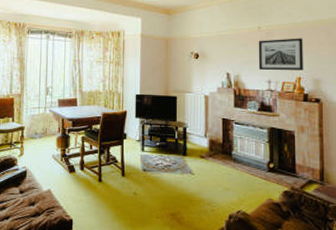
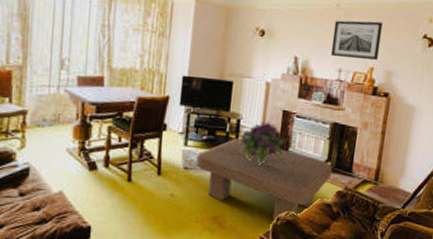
coffee table: none [153,143,276,221] -> present [196,138,333,223]
bouquet: none [187,128,227,167] -> present [239,121,285,165]

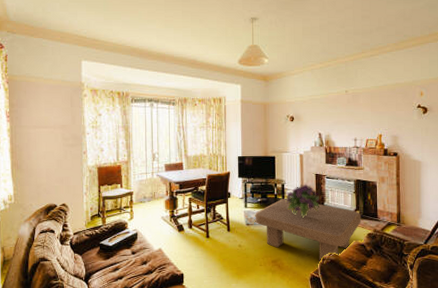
wall art: present [330,20,383,60] -> none [345,100,384,130]

